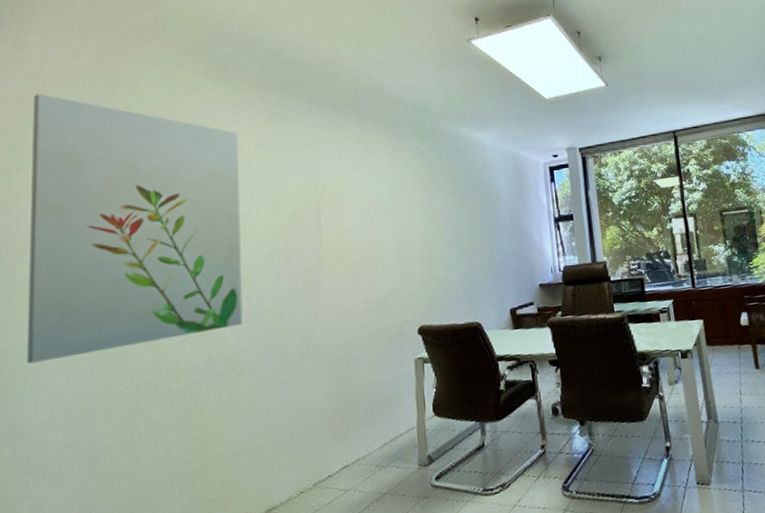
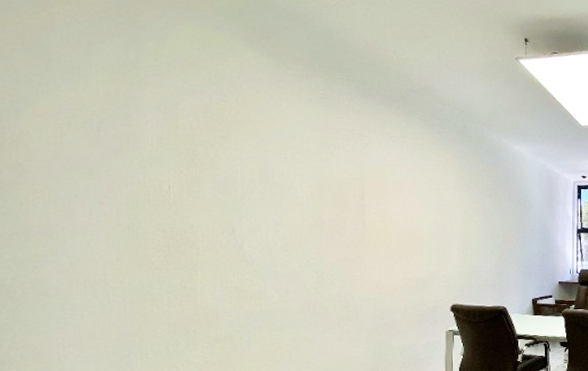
wall art: present [27,93,243,364] -> none [40,25,284,300]

